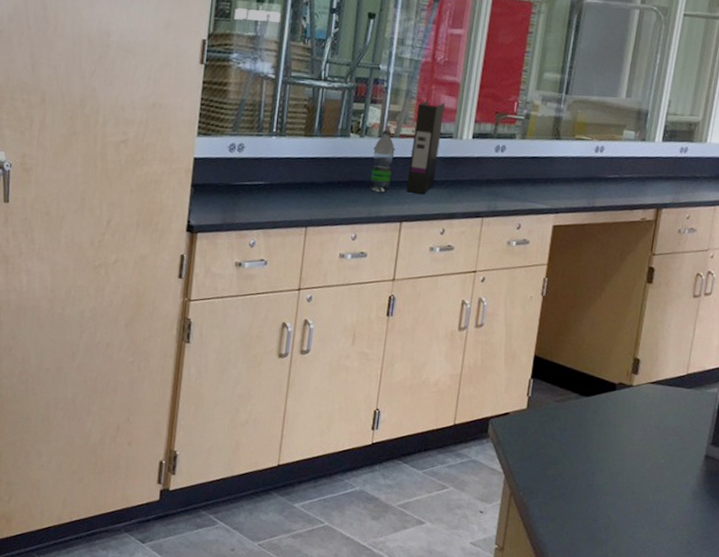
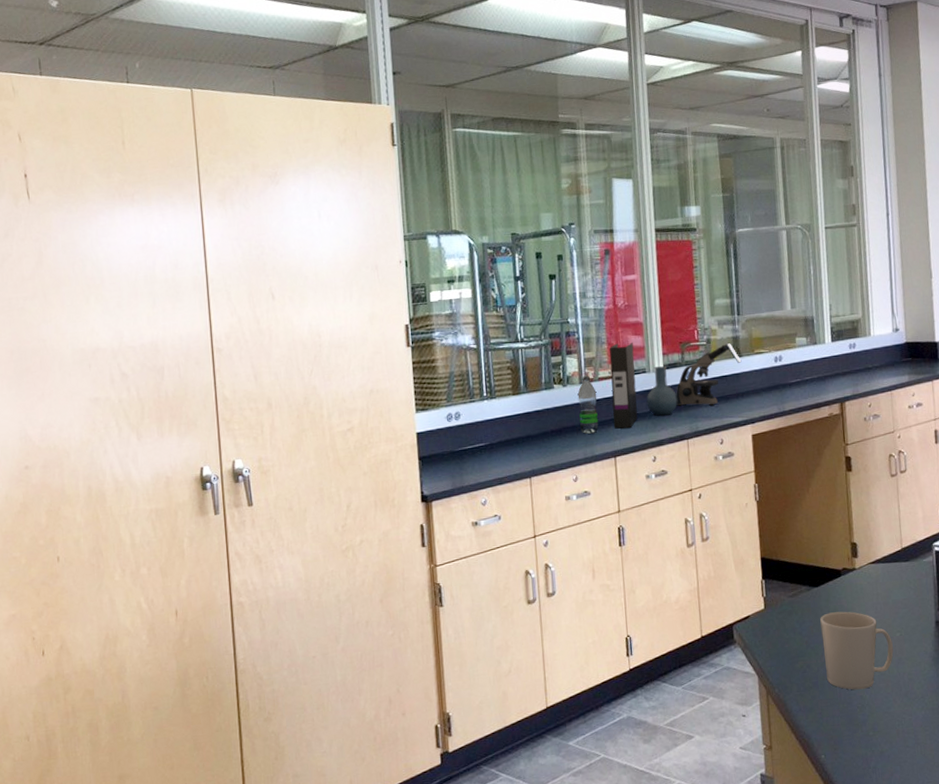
flask: none [446,134,482,188] -> present [646,366,678,416]
microscope: none [478,122,560,186] -> present [676,342,742,407]
mug: none [577,425,655,510] -> present [820,611,894,690]

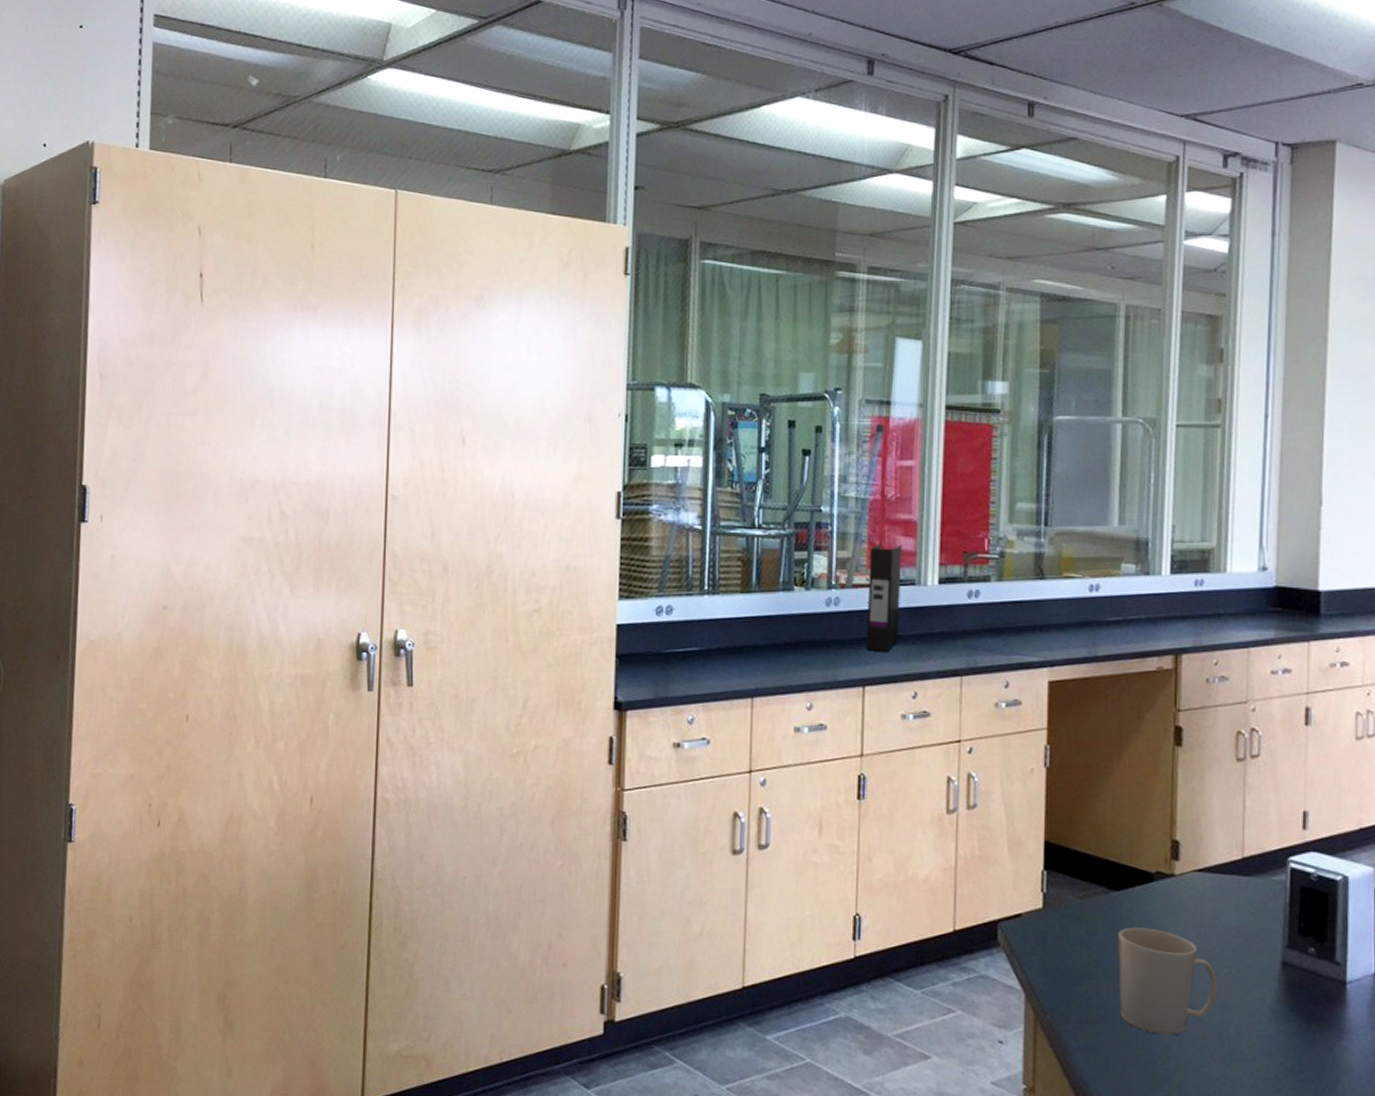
bottle: present [577,376,599,434] -> none [821,581,848,653]
flask: present [646,366,678,416] -> none [912,579,954,642]
microscope: present [676,342,742,407] -> none [951,559,1044,637]

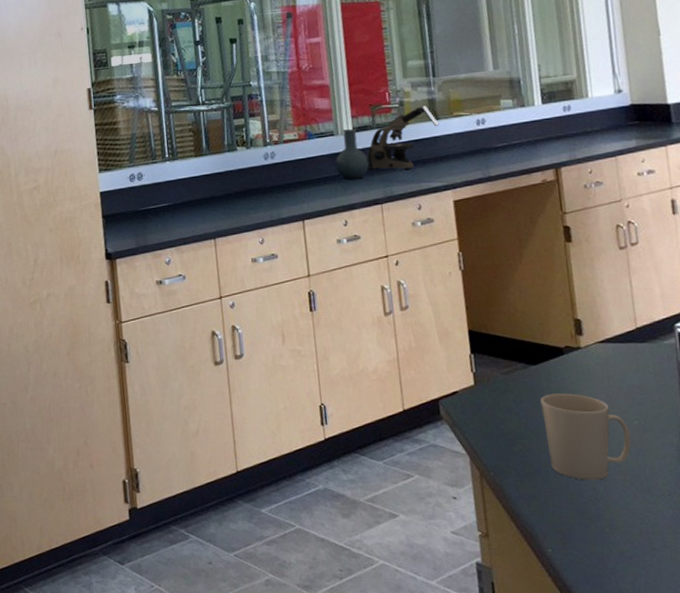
binder: present [866,543,902,652] -> none [294,105,326,192]
flask: none [912,579,954,642] -> present [335,129,370,179]
microscope: none [951,559,1044,637] -> present [367,105,440,171]

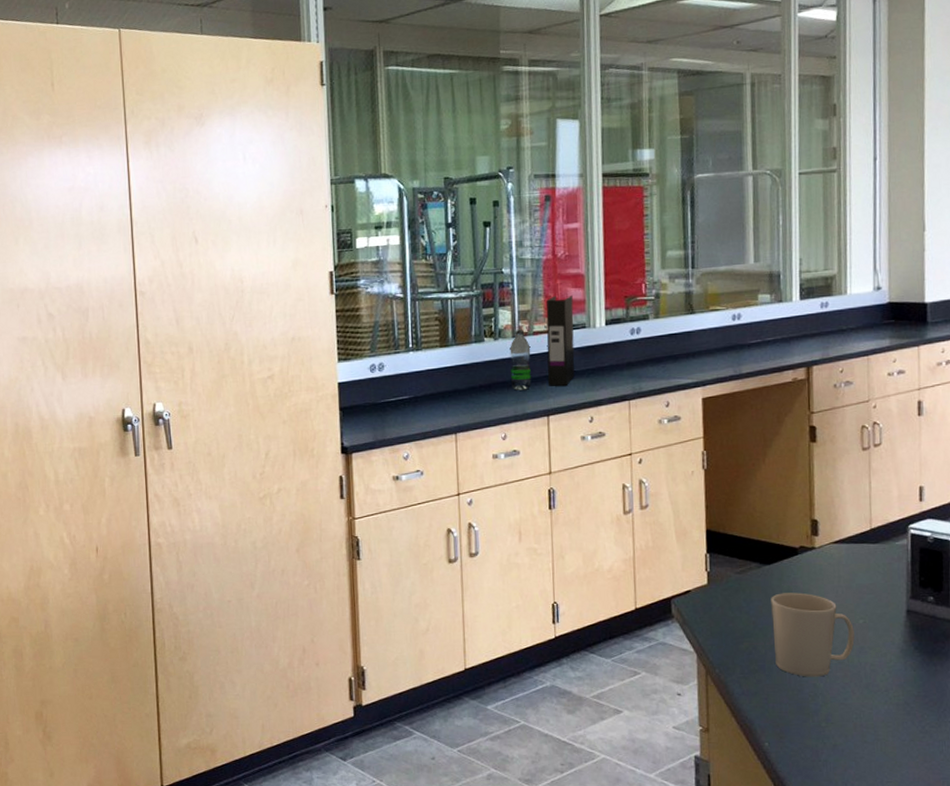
bottle: none [262,139,285,196] -> present [510,330,531,390]
binder: none [294,105,326,192] -> present [546,295,575,386]
flask: present [335,129,370,179] -> none [585,321,620,374]
microscope: present [367,105,440,171] -> none [618,298,695,366]

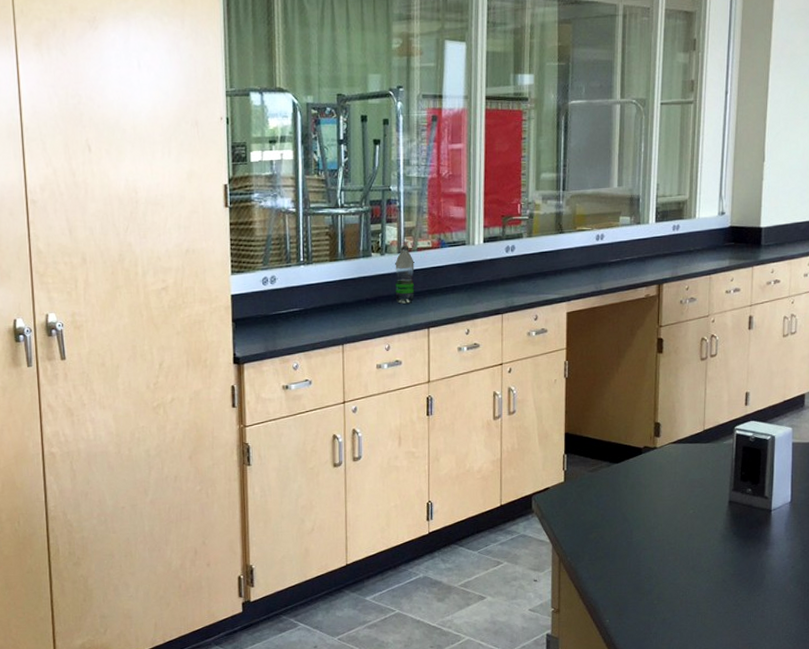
binder: present [546,295,575,386] -> none [429,213,455,300]
mug: present [771,592,855,677] -> none [617,487,685,562]

